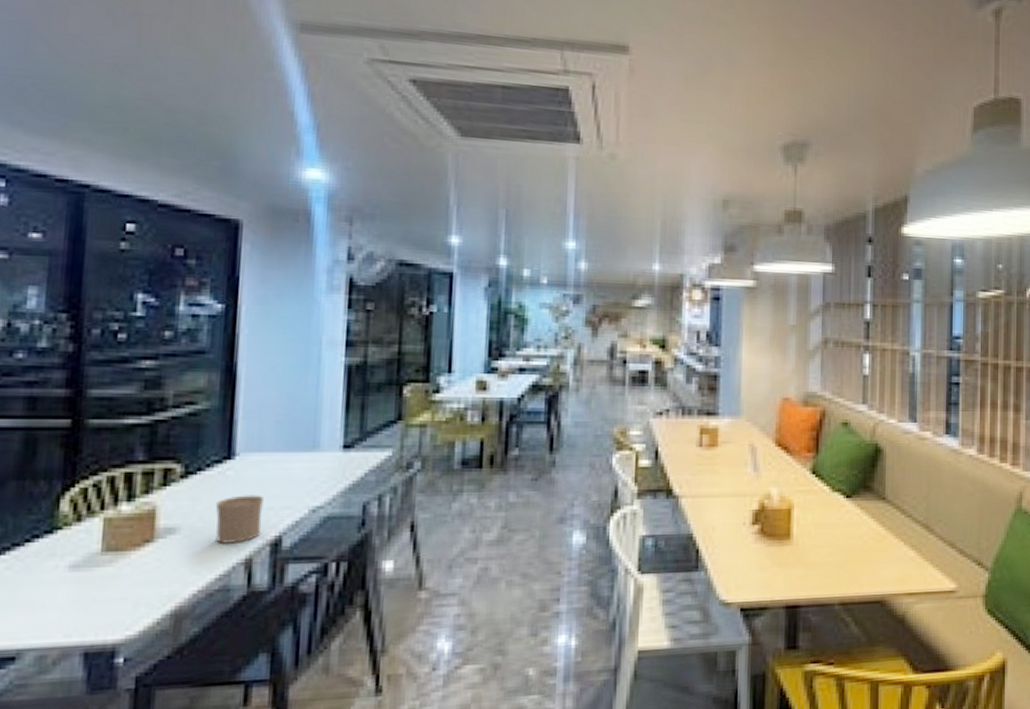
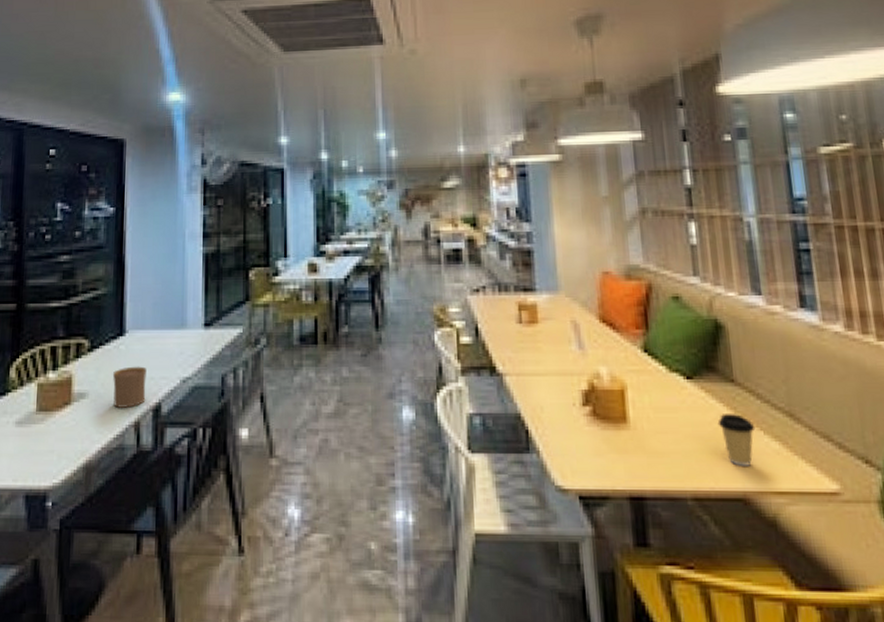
coffee cup: none [867,528,898,573] -> present [717,414,756,466]

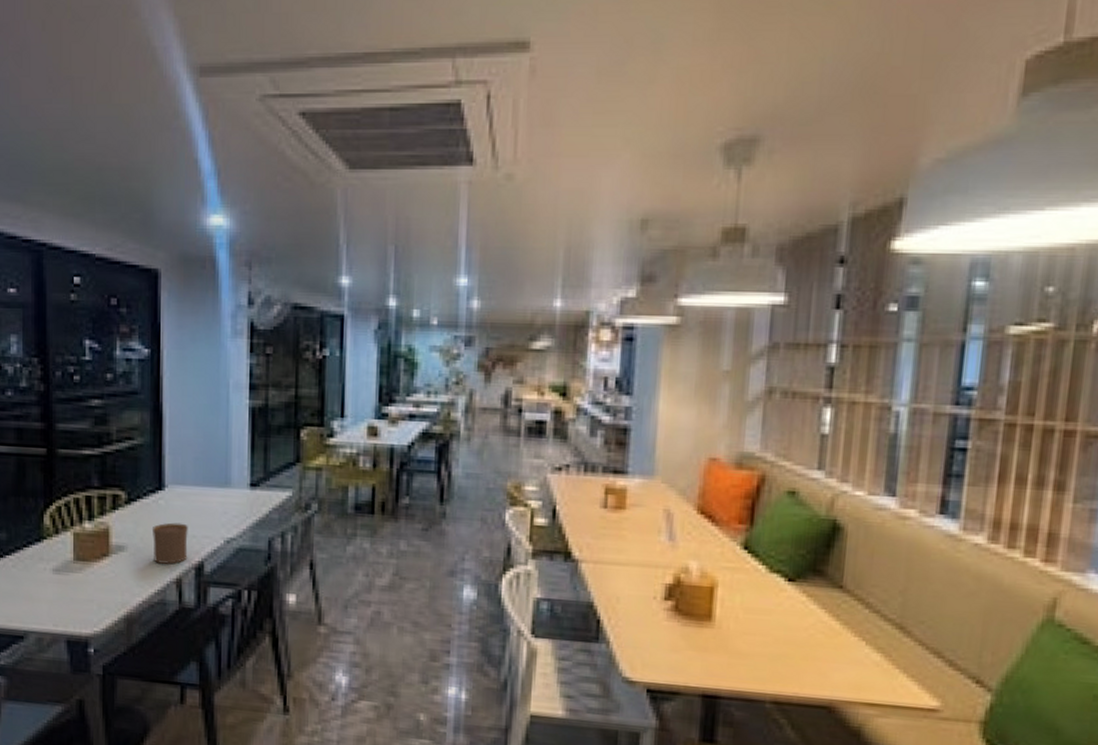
coffee cup: present [717,414,756,466] -> none [814,620,857,675]

